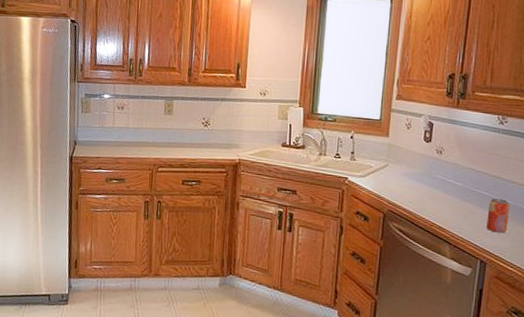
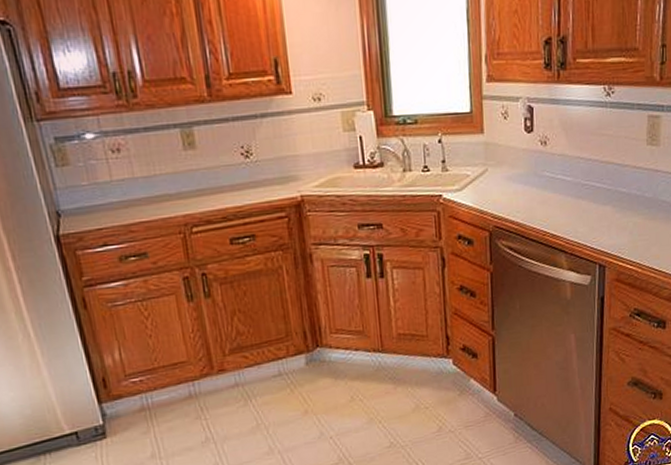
beverage can: present [486,198,510,233] -> none [602,188,625,229]

